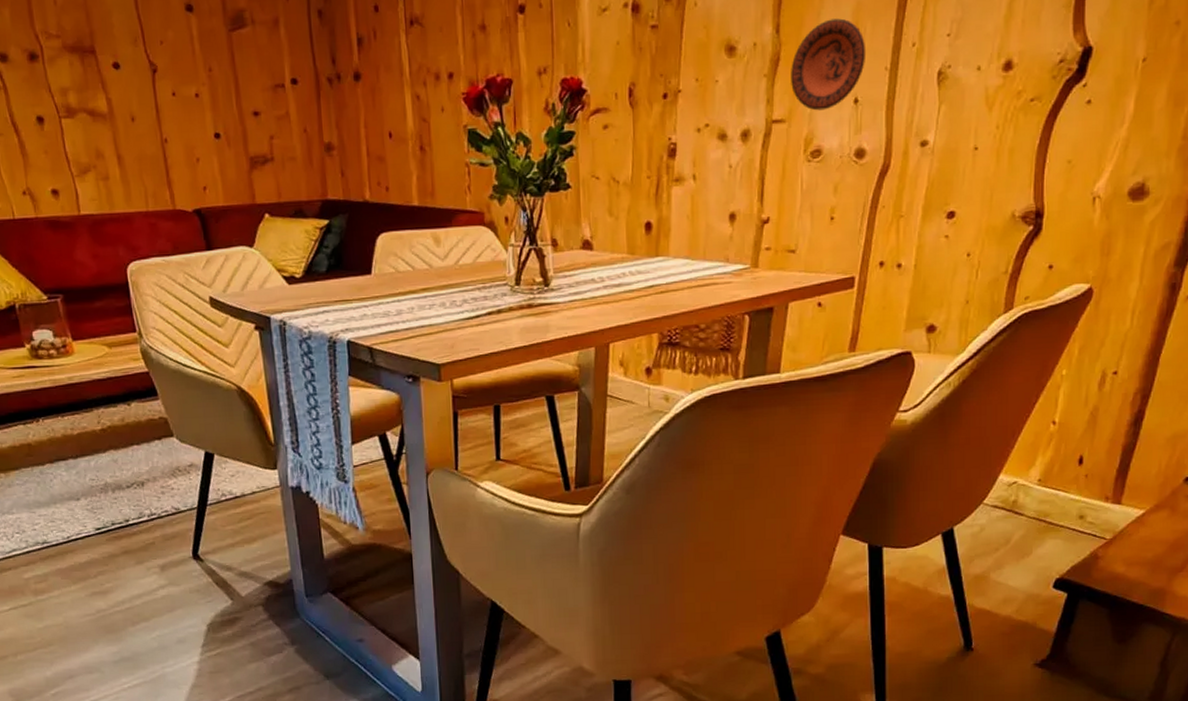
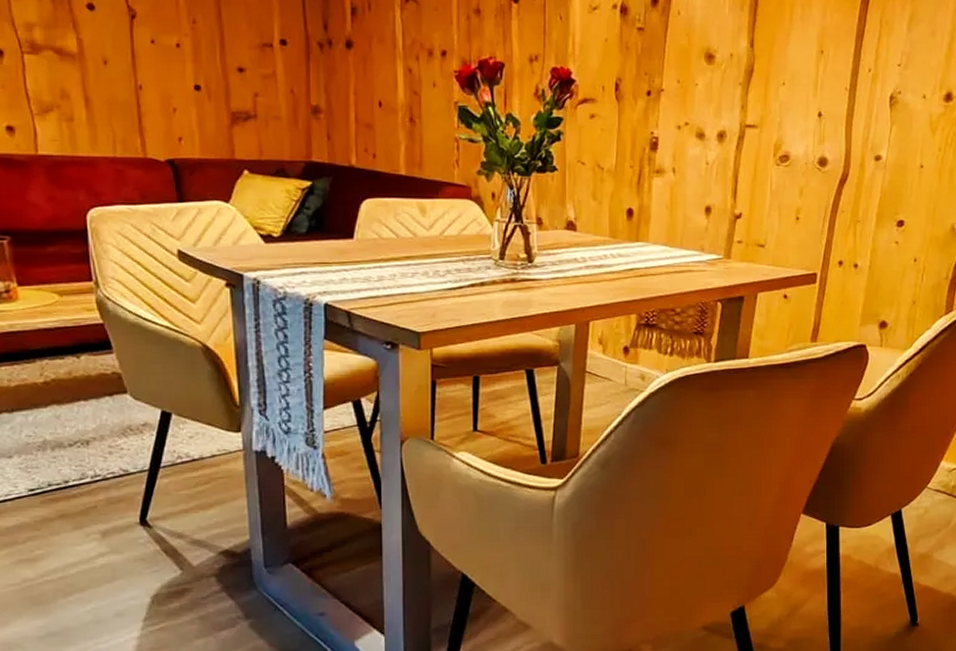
decorative plate: present [791,18,867,111] -> none [763,40,829,121]

